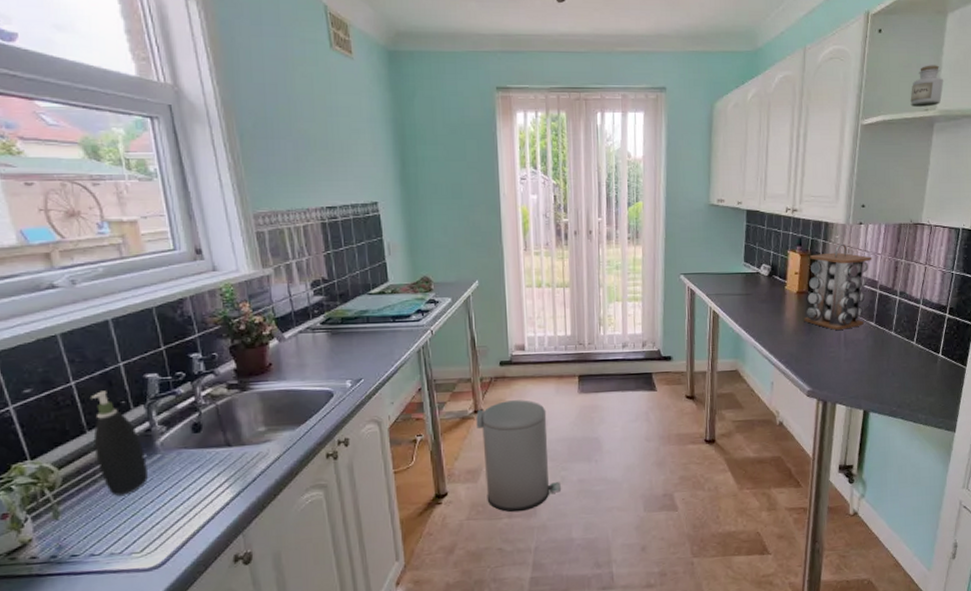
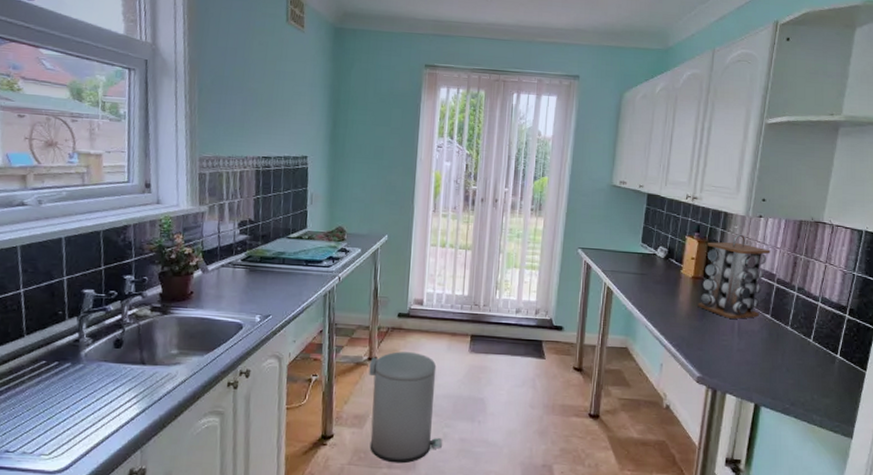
soap dispenser: present [91,391,148,496] -> none [28,300,70,398]
jar: present [910,65,944,107] -> none [815,73,851,112]

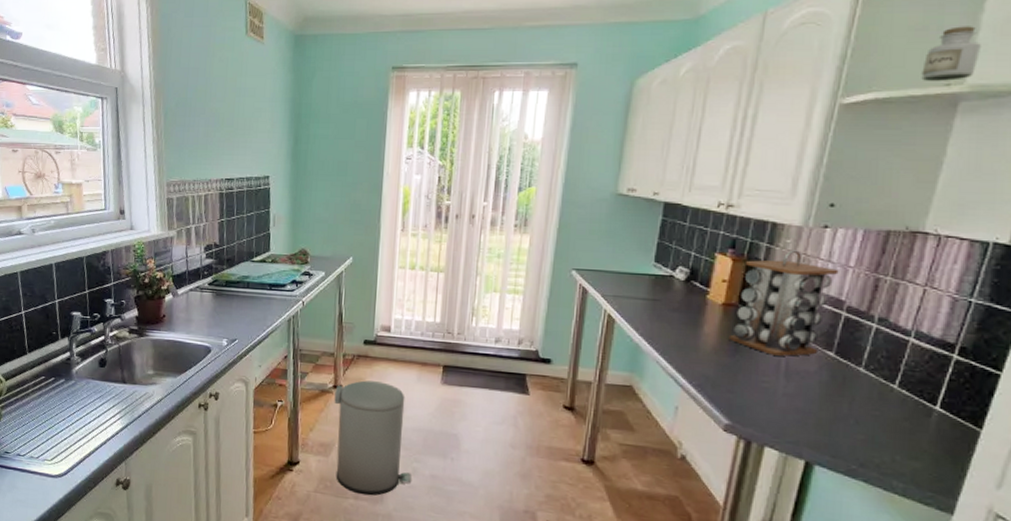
jar: none [815,73,851,112] -> present [921,26,983,81]

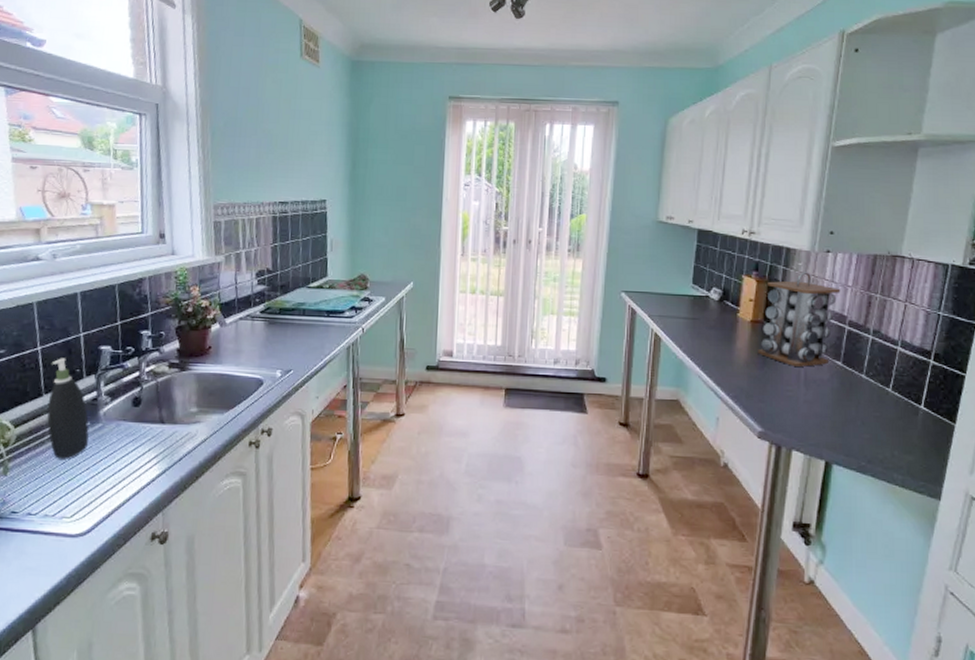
soap dispenser: none [30,321,64,410] -> present [47,358,89,459]
pedal bin: present [334,380,411,496] -> none [397,407,477,527]
jar: present [921,26,983,81] -> none [890,86,932,131]

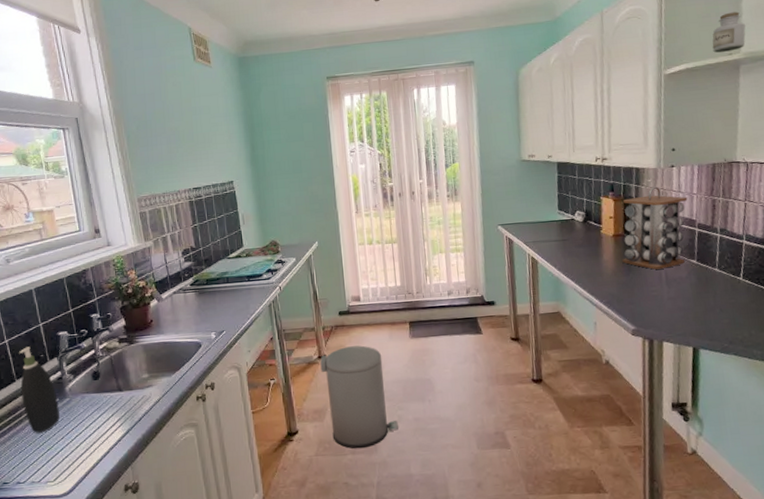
pedal bin: none [397,407,477,527] -> present [320,345,398,449]
jar: none [890,86,932,131] -> present [712,11,746,53]

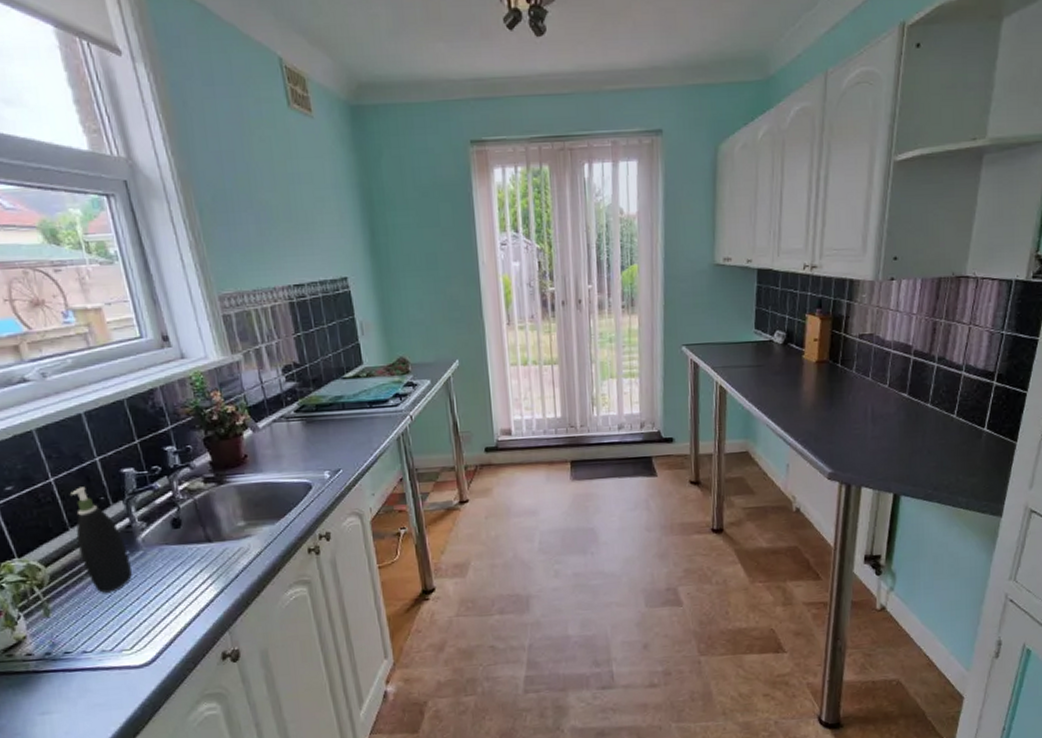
pedal bin: present [320,345,398,449] -> none [462,488,555,608]
spice rack: present [622,186,688,270] -> none [824,303,906,404]
jar: present [712,11,746,53] -> none [954,83,997,136]

